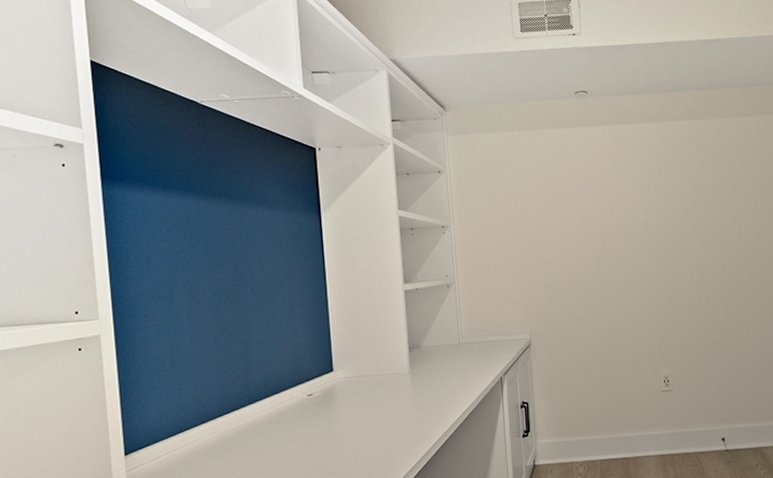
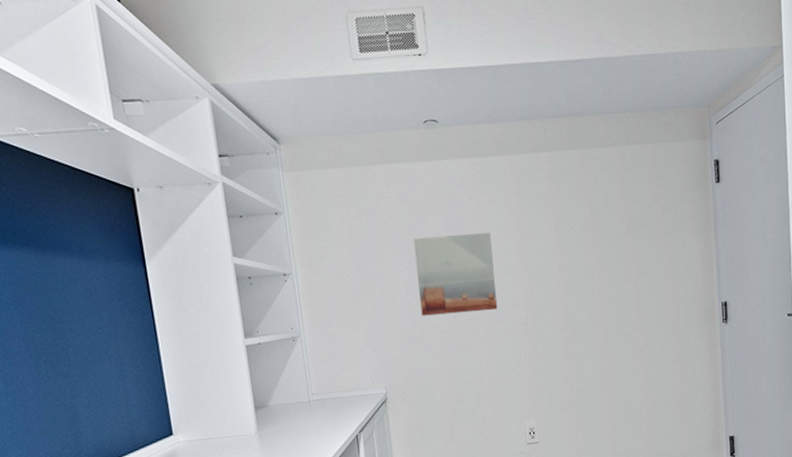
wall art: none [561,191,637,267] -> present [413,232,498,316]

